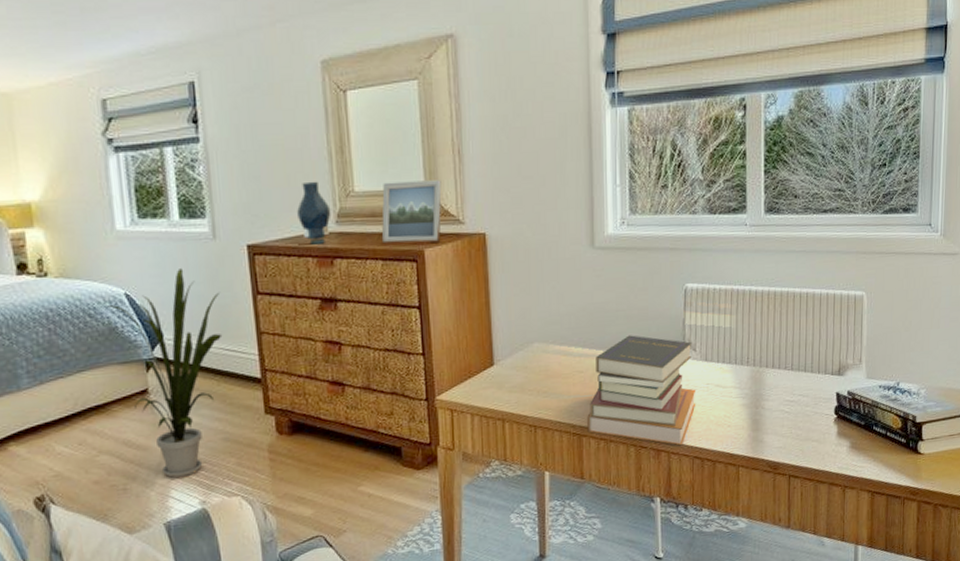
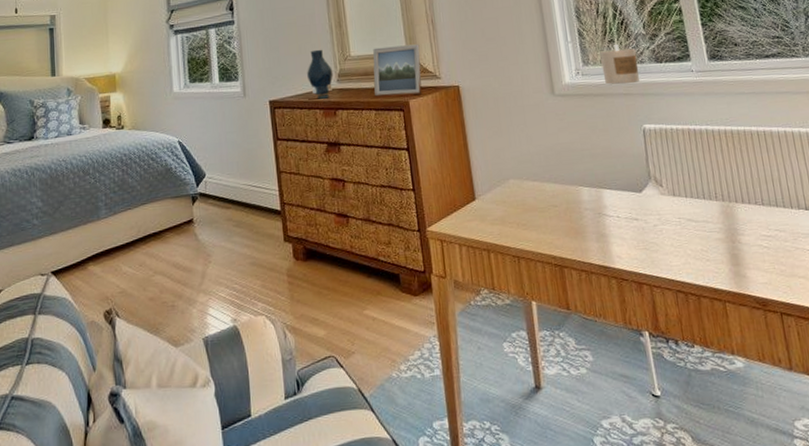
house plant: present [107,269,223,479] -> none [165,121,251,298]
books: present [587,335,696,446] -> none [566,172,671,279]
candle: none [650,189,690,238] -> present [600,43,640,85]

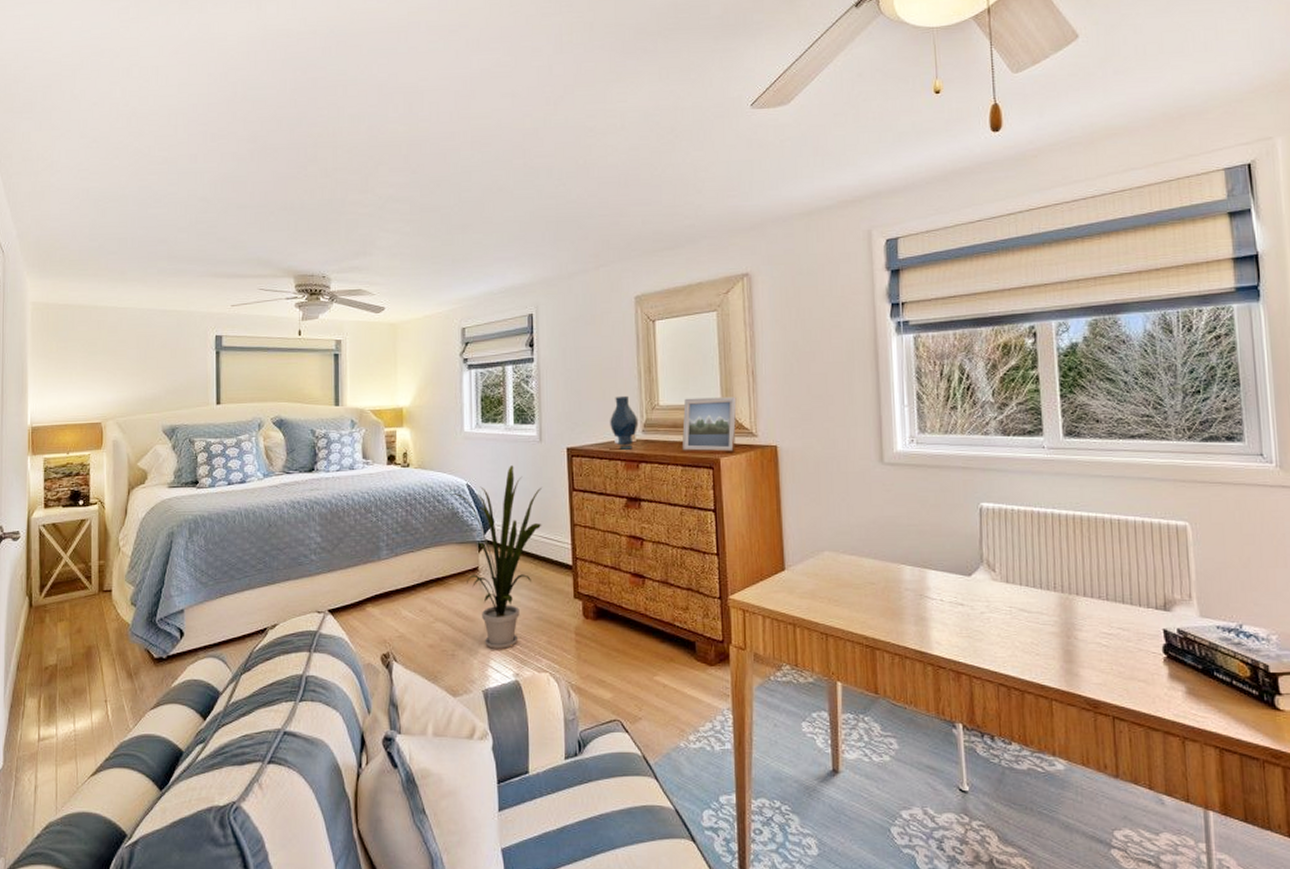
house plant: none [165,121,251,298] -> present [452,465,542,650]
candle: present [600,43,640,85] -> none [939,411,982,457]

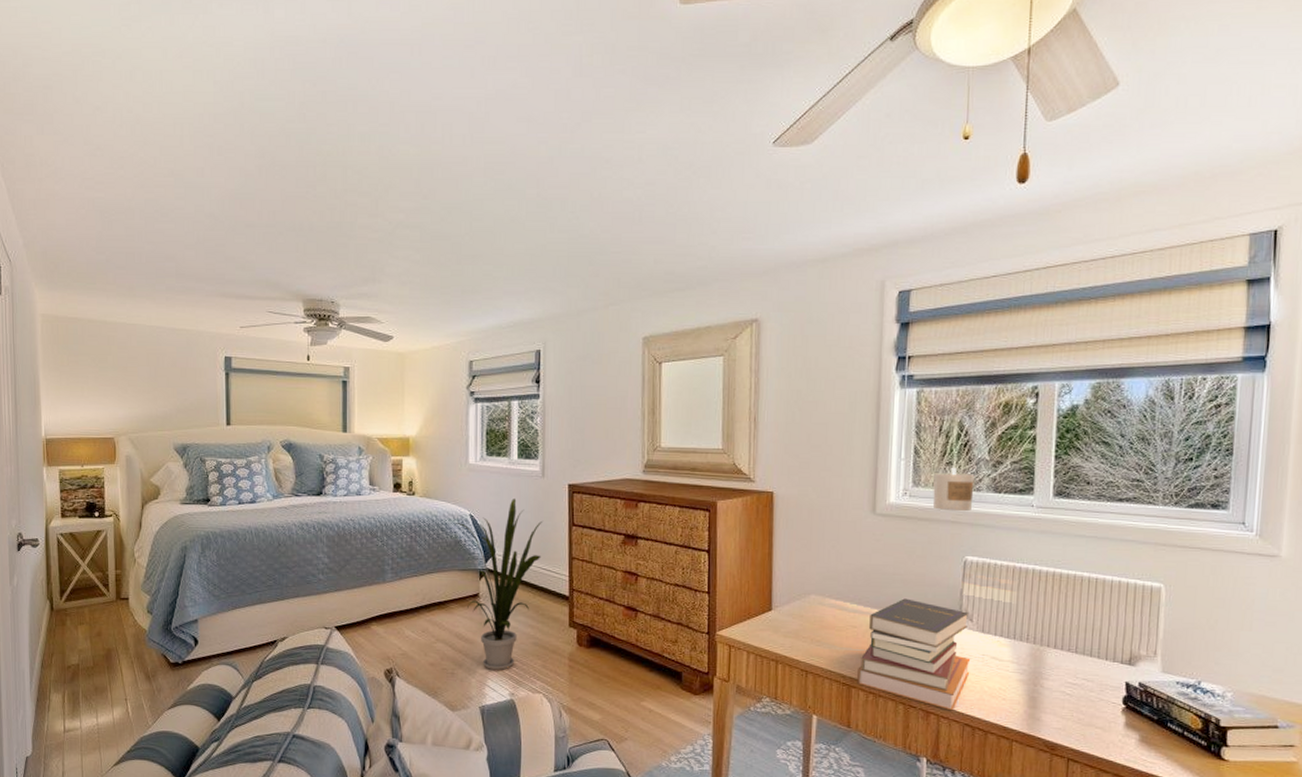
vase: present [609,395,639,450] -> none [610,436,640,489]
picture frame: present [681,397,737,452] -> none [680,441,737,496]
books: none [880,550,999,670] -> present [857,598,971,711]
candle: none [939,411,982,457] -> present [932,467,975,512]

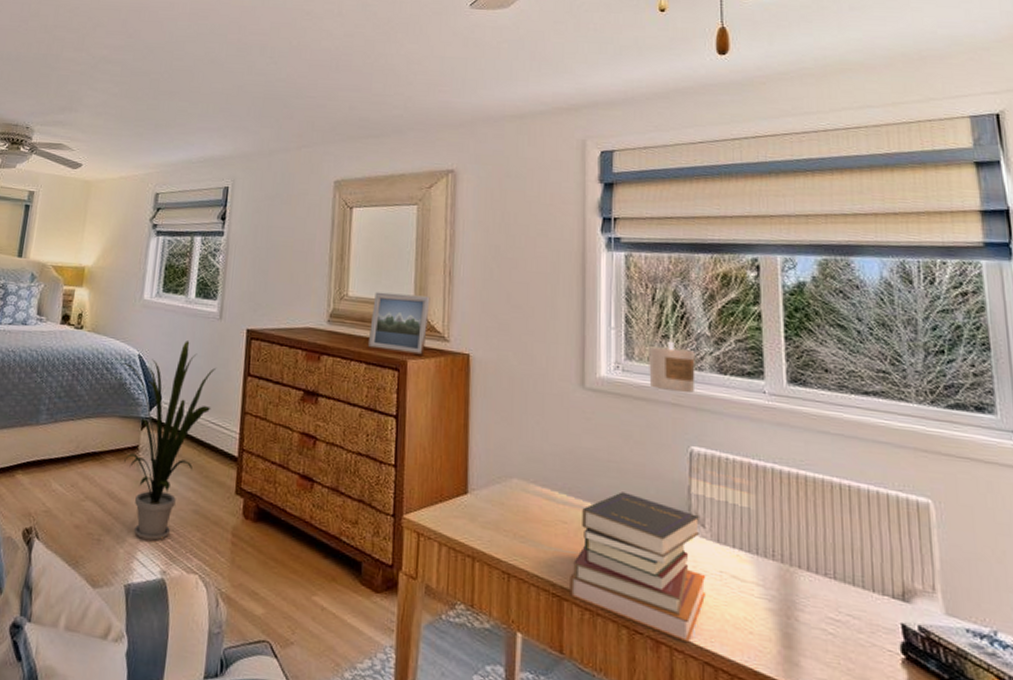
picture frame: none [680,441,737,496] -> present [367,292,430,355]

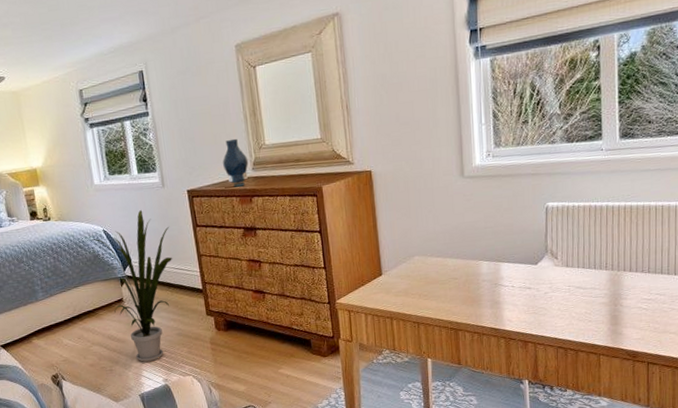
vase: none [293,281,325,339] -> present [222,138,249,187]
picture frame: present [367,292,430,355] -> none [287,130,335,183]
books: present [570,492,707,643] -> none [462,247,559,338]
candle: present [649,340,695,393] -> none [513,124,549,165]

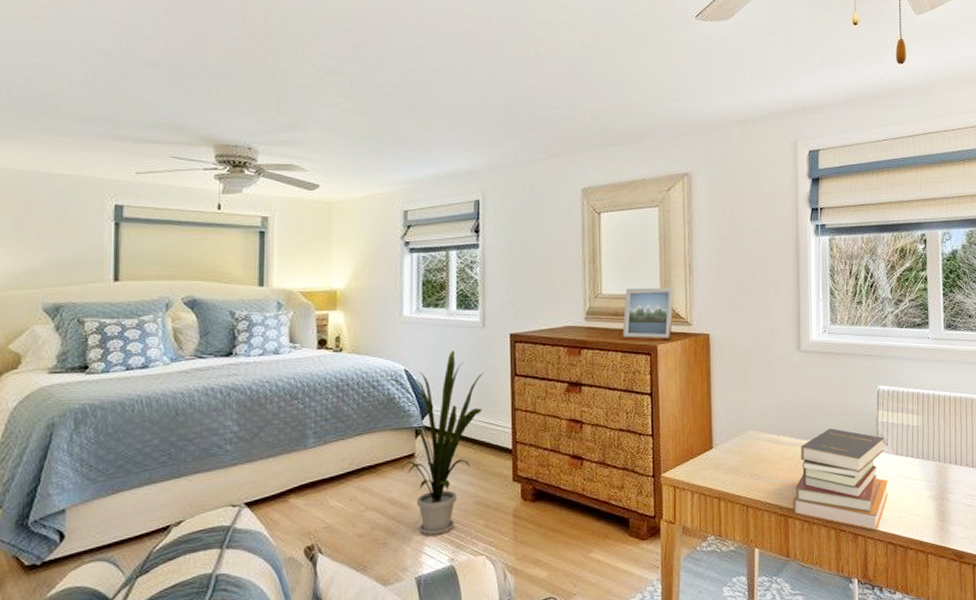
vase: present [222,138,249,187] -> none [553,284,582,336]
picture frame: none [287,130,335,183] -> present [622,288,674,339]
books: none [462,247,559,338] -> present [793,428,889,531]

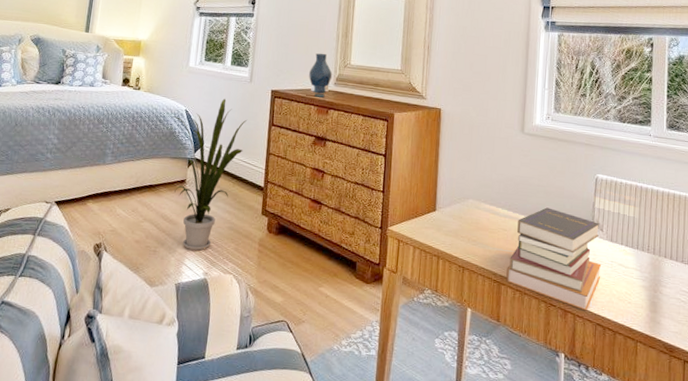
vase: none [553,284,582,336] -> present [308,53,333,98]
picture frame: present [622,288,674,339] -> none [364,61,413,109]

